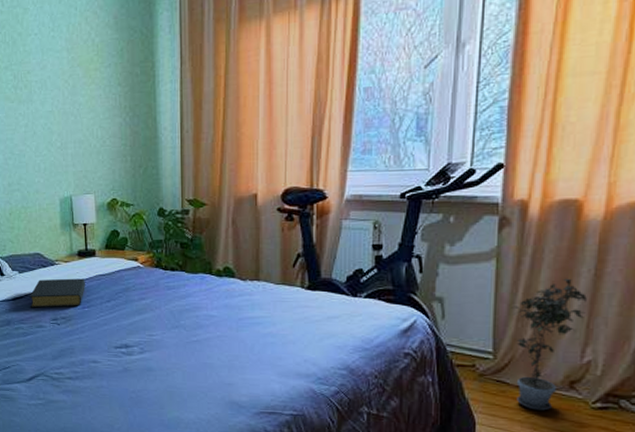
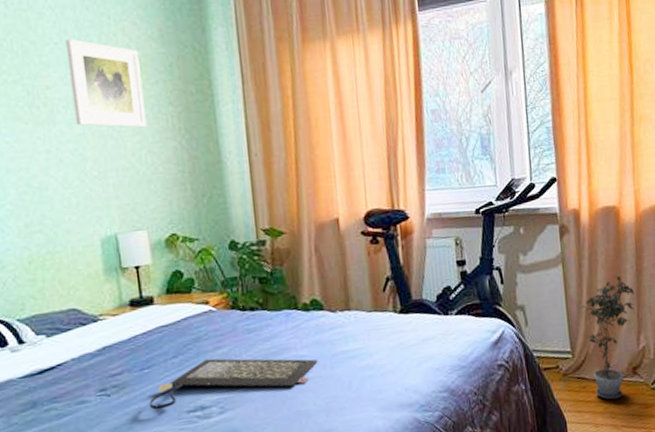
hardback book: present [29,278,85,308] -> none [63,333,143,380]
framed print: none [43,29,99,106] -> present [65,39,146,128]
clutch bag: none [87,307,225,342] -> present [149,358,318,410]

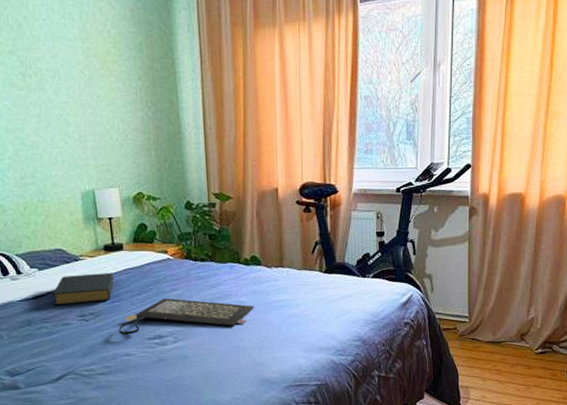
hardback book: none [63,333,143,380] -> present [52,273,114,306]
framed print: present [65,39,146,128] -> none [52,16,119,99]
potted plant: present [579,275,635,400] -> none [480,254,530,360]

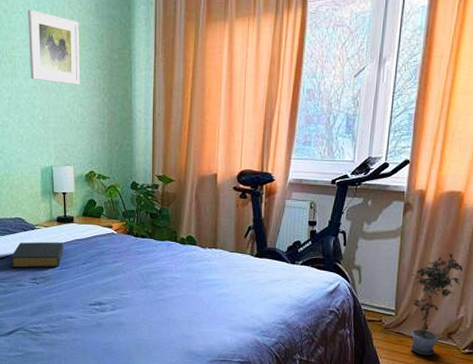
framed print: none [52,16,119,99] -> present [27,9,80,85]
clutch bag: present [118,298,254,335] -> none [64,269,187,300]
potted plant: none [480,254,530,360] -> present [410,253,463,356]

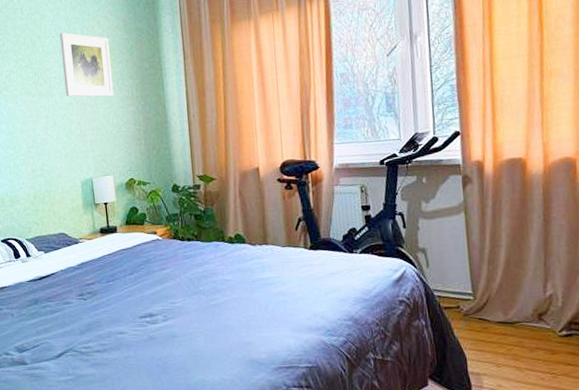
hardback book: present [10,241,63,268] -> none [55,254,109,286]
potted plant: present [410,253,463,356] -> none [482,224,542,343]

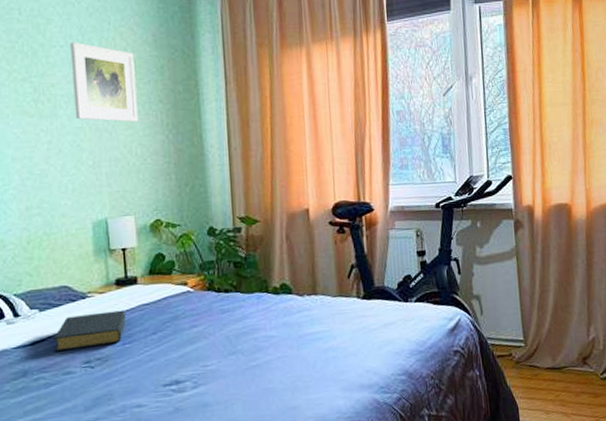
hardback book: none [55,254,109,286] -> present [53,310,126,352]

